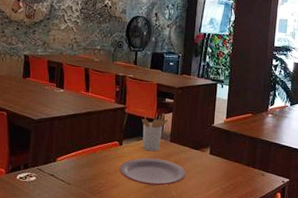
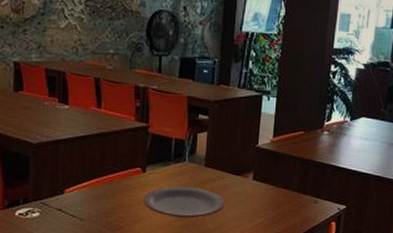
utensil holder: present [141,113,168,152] -> none [168,132,201,179]

